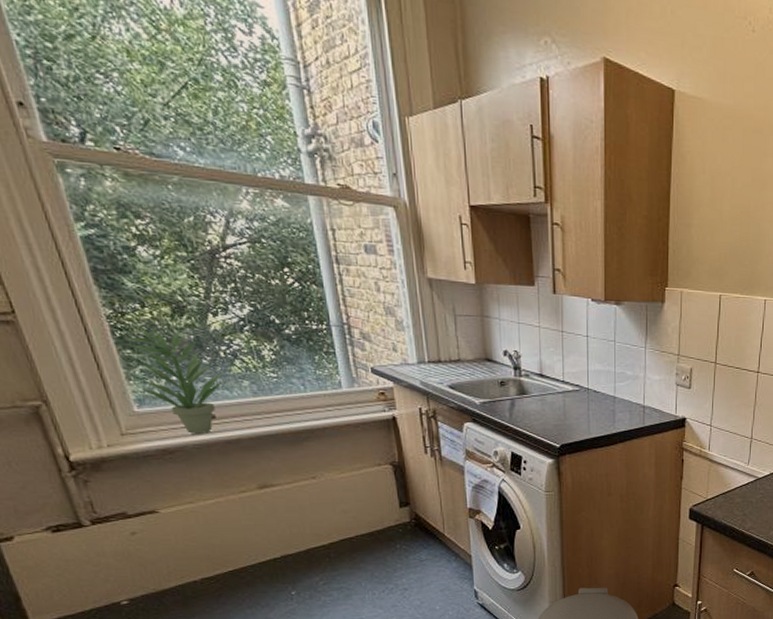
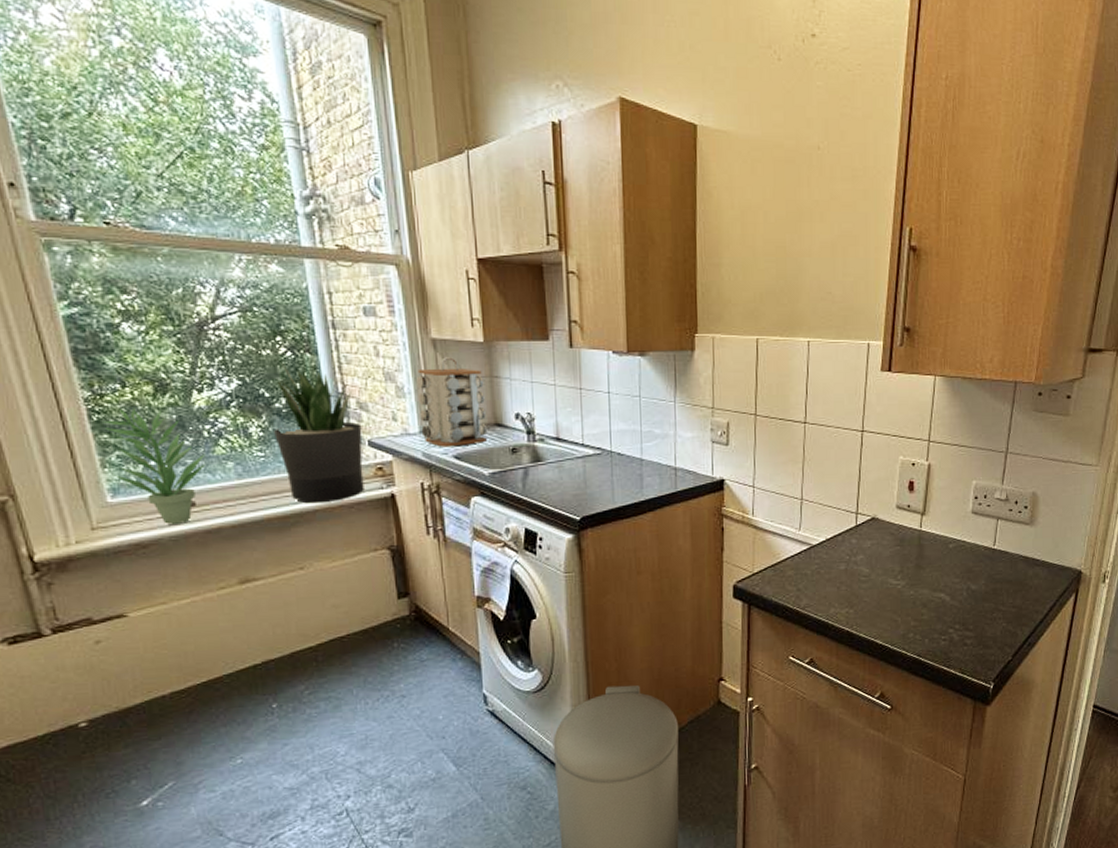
planter: none [285,293,368,421] -> present [274,364,364,503]
spice rack: none [414,295,479,378] -> present [416,356,488,447]

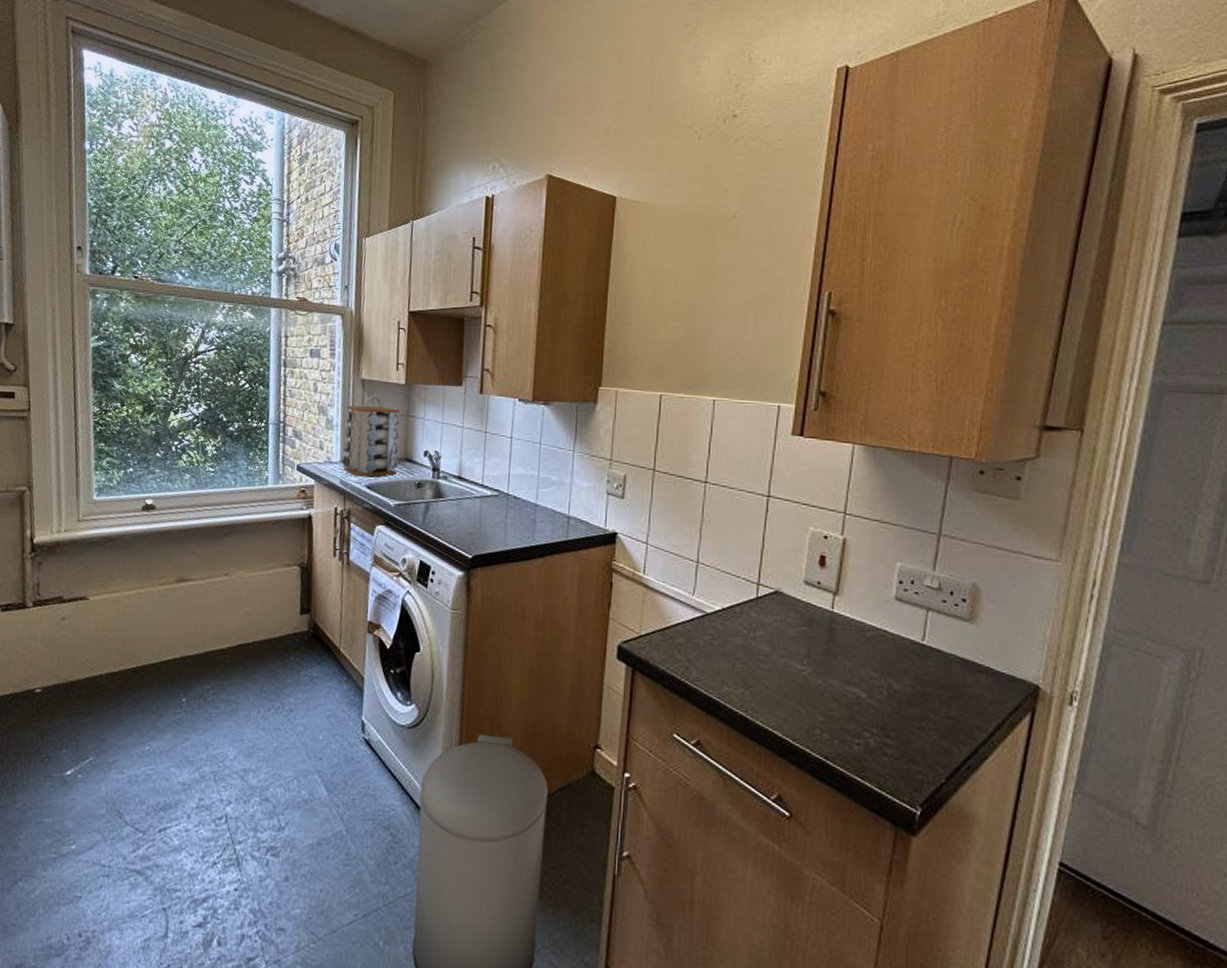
potted plant: present [103,407,205,524] -> none [101,422,169,524]
planter: present [274,364,364,503] -> none [224,394,294,517]

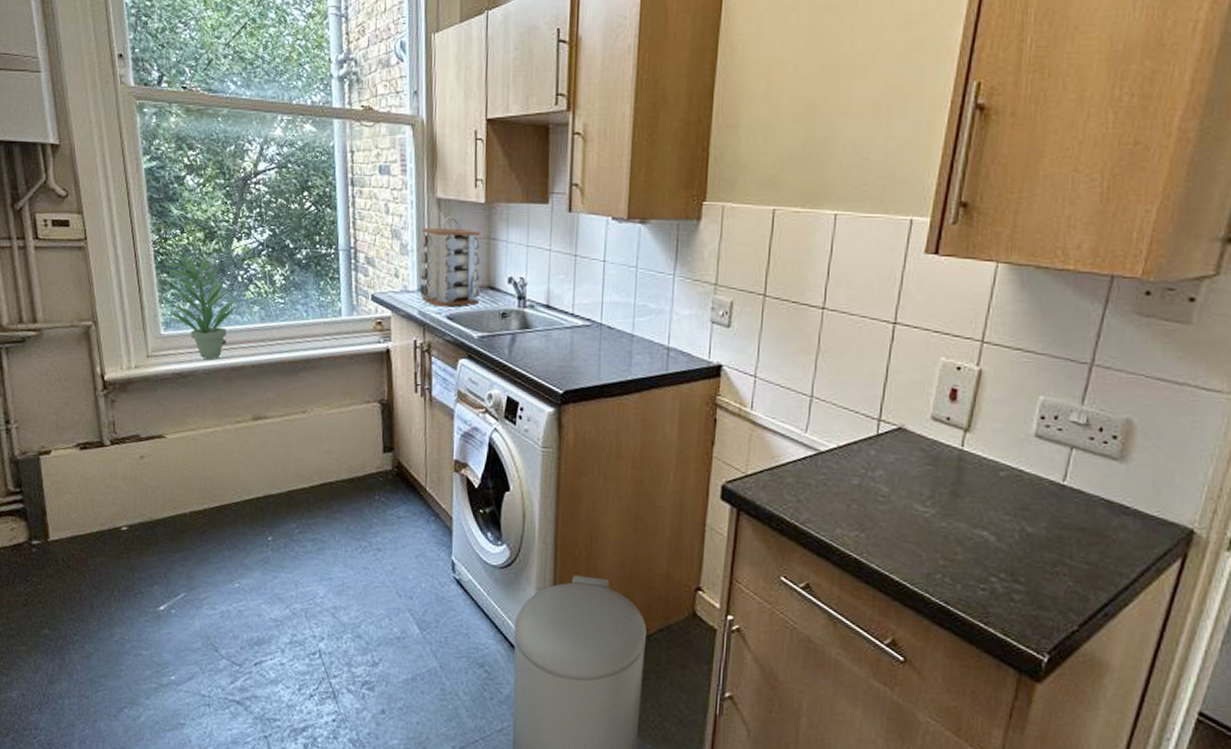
potted plant: none [101,422,169,524] -> present [164,251,237,359]

